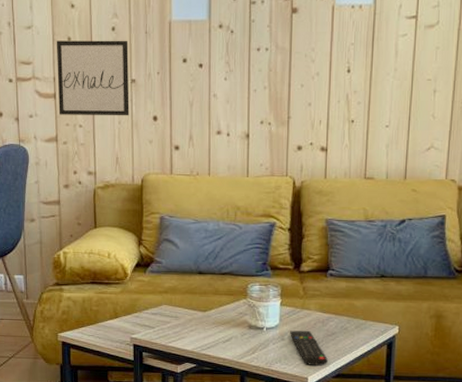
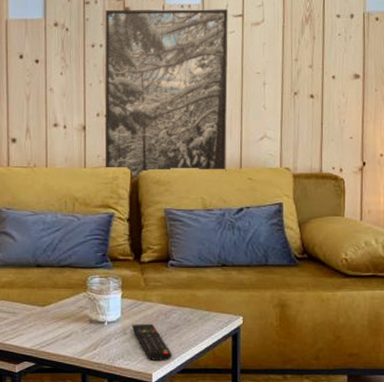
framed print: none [267,9,401,189] -> present [105,9,228,179]

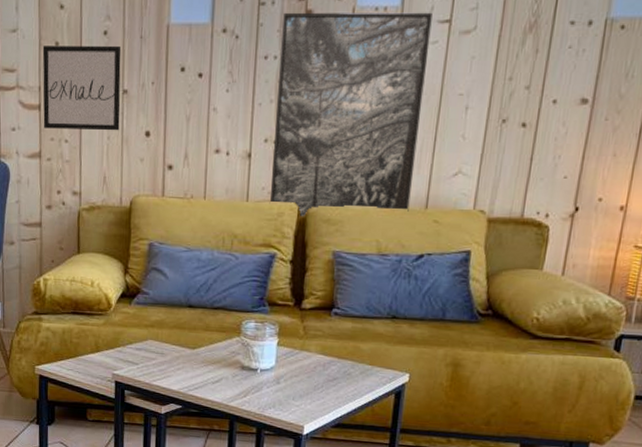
remote control: present [132,323,172,362] -> none [286,373,327,415]

